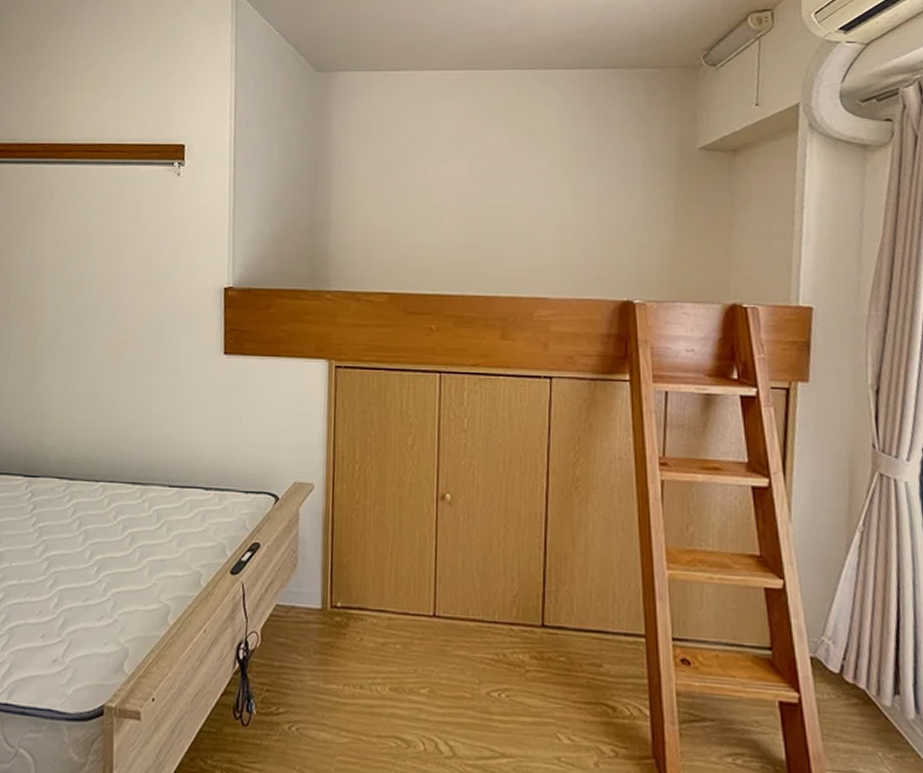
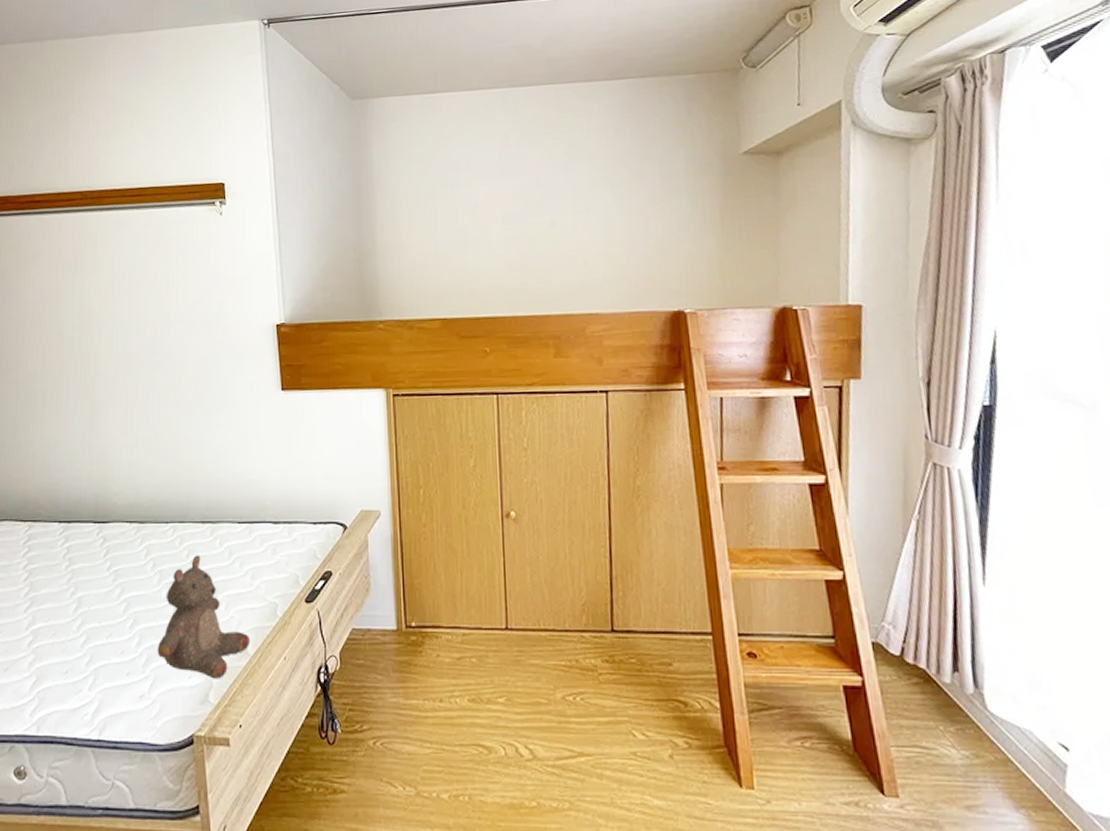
stuffed bear: none [74,517,170,648] -> present [157,555,249,679]

